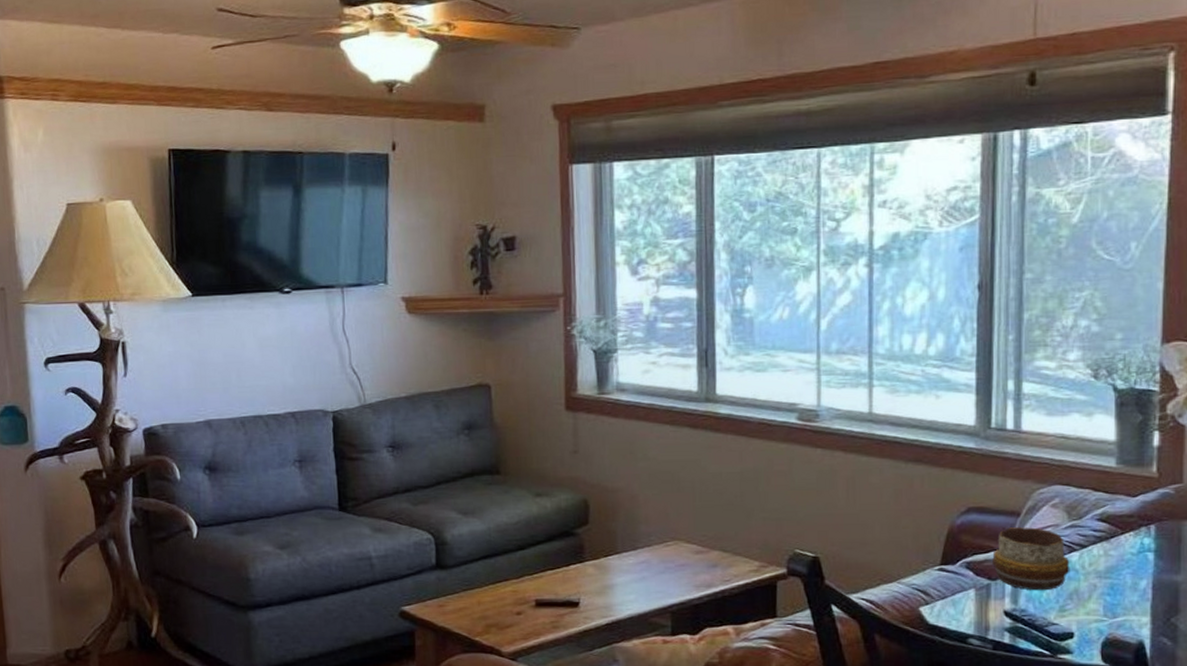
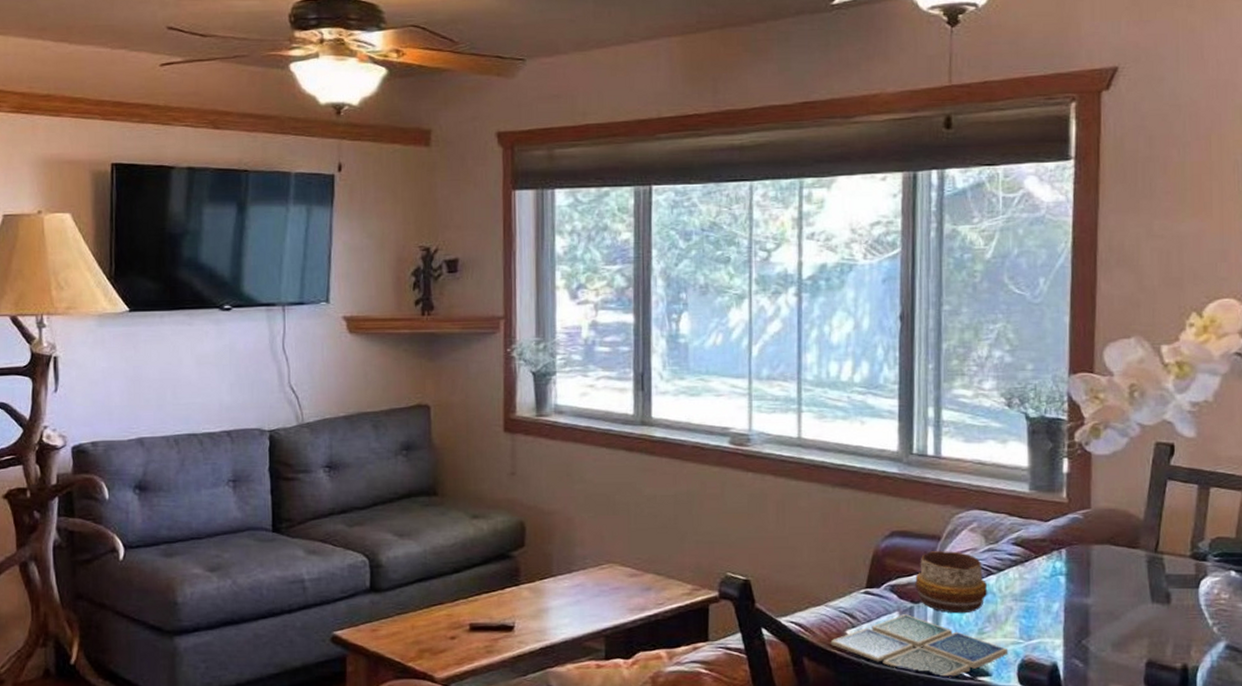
drink coaster: none [903,591,1090,655] -> present [830,614,1007,678]

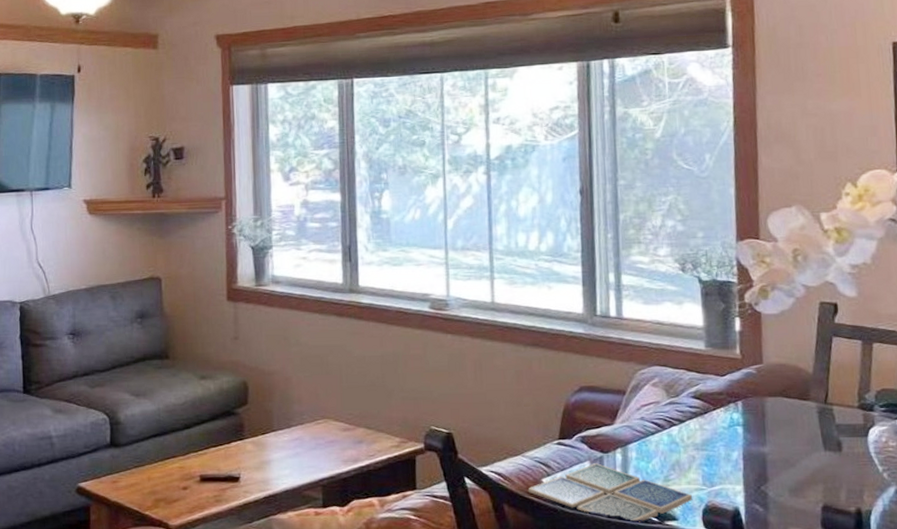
decorative bowl: present [914,551,988,614] -> none [603,404,672,462]

